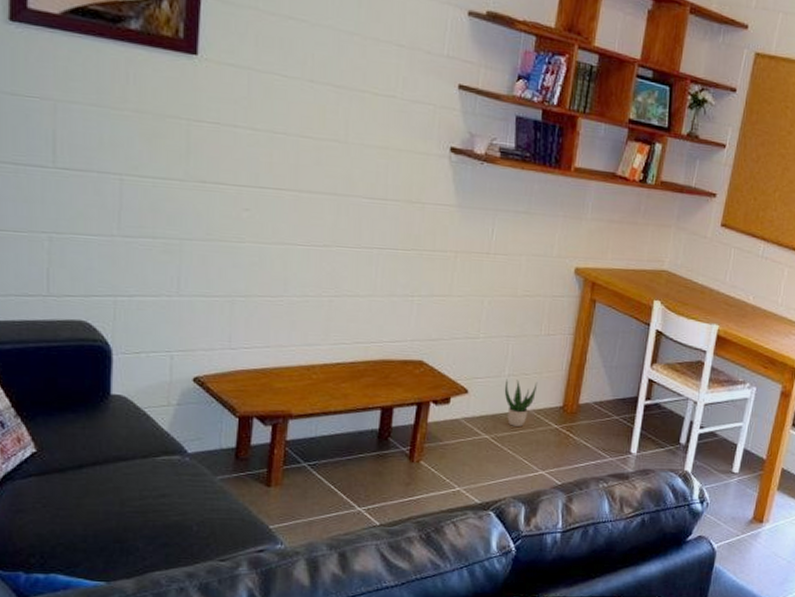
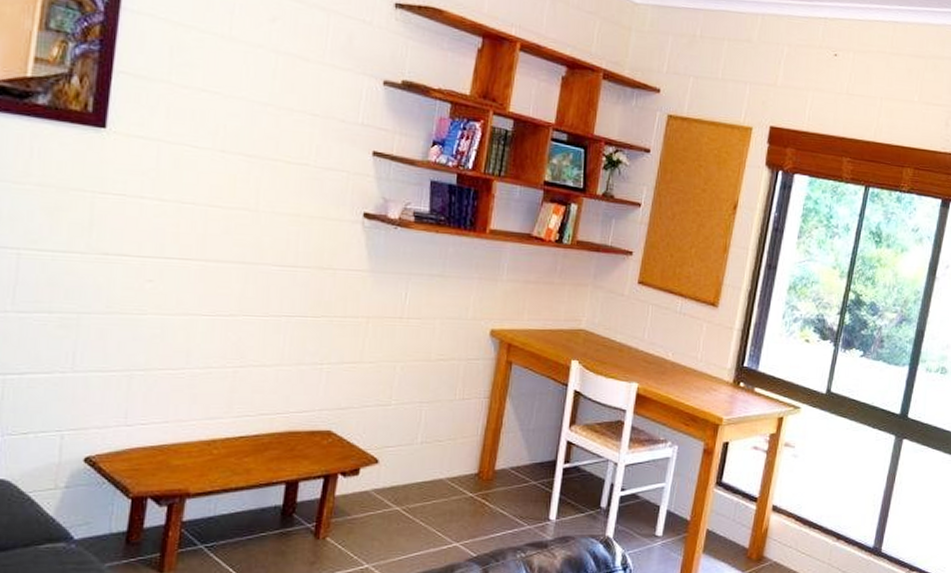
potted plant: present [504,379,538,427] -> none [416,447,452,496]

